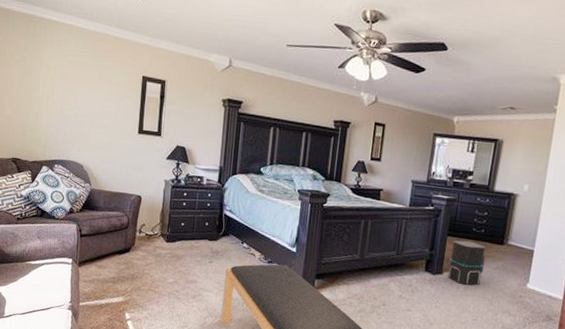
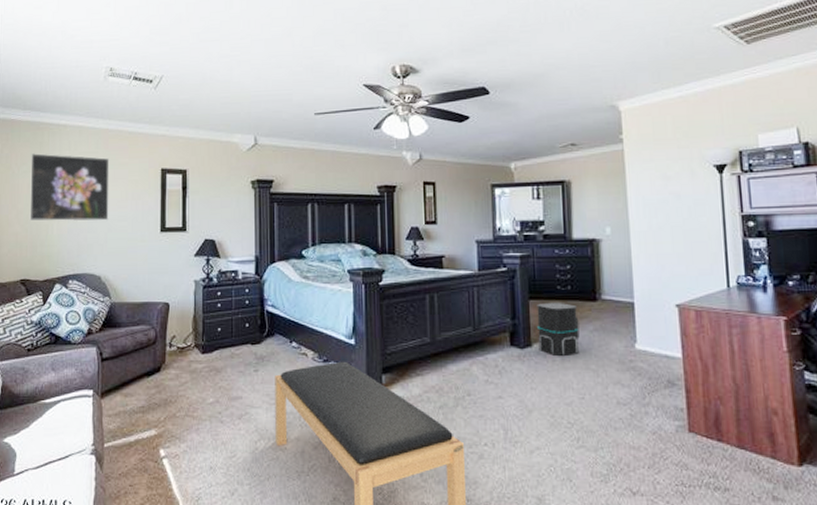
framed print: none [21,44,96,117] -> present [29,153,110,222]

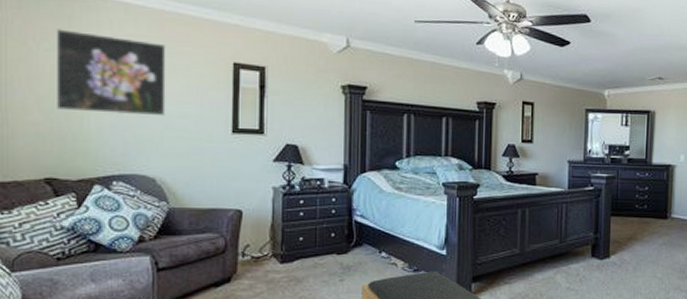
speaker: present [536,303,580,356] -> none [615,220,651,266]

